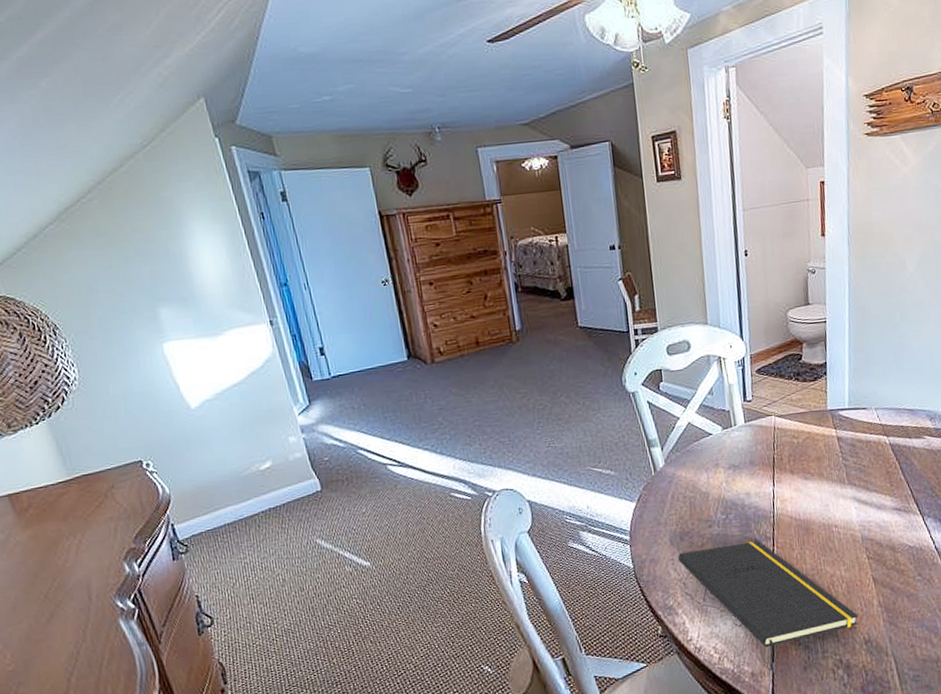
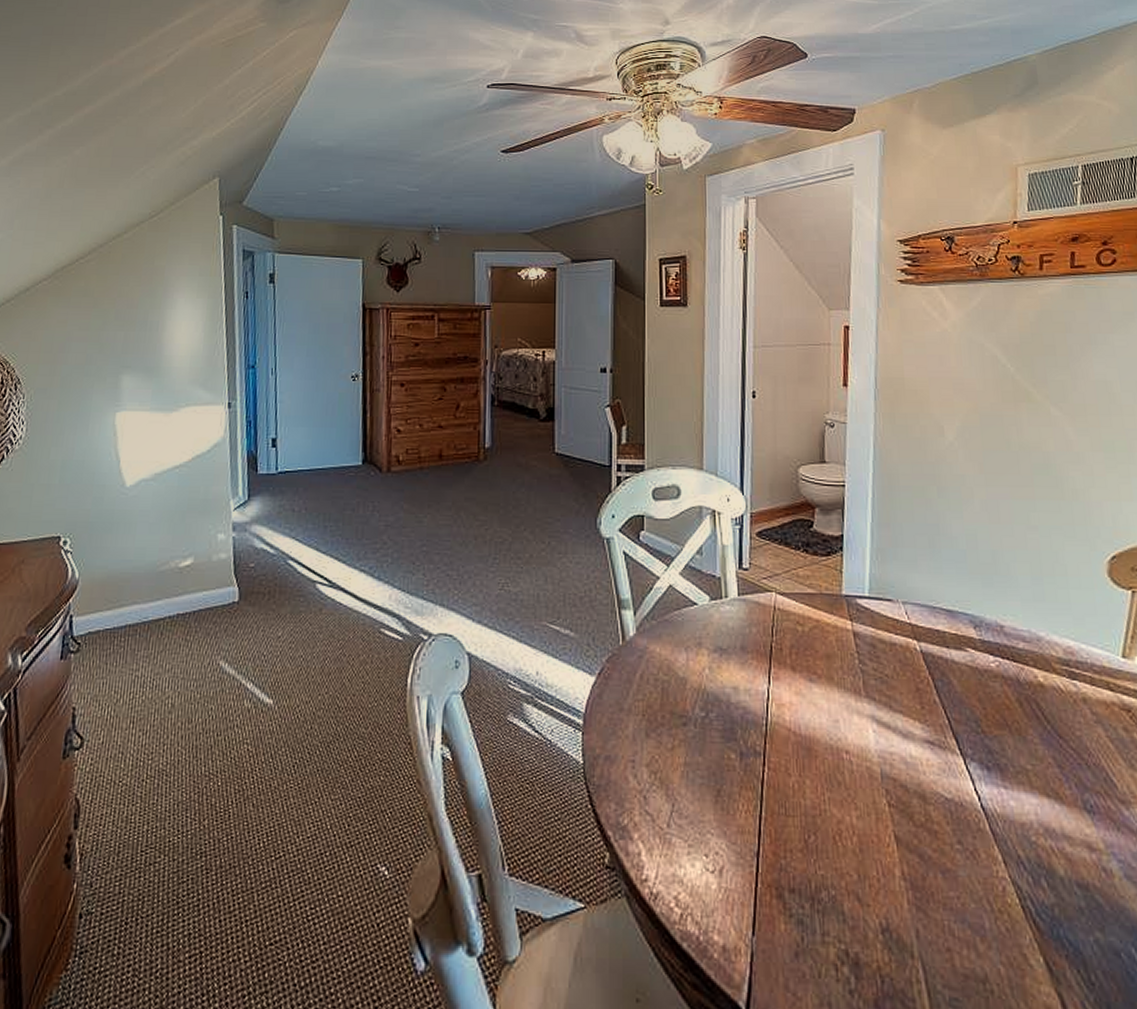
notepad: present [678,540,859,671] -> none [640,754,874,949]

